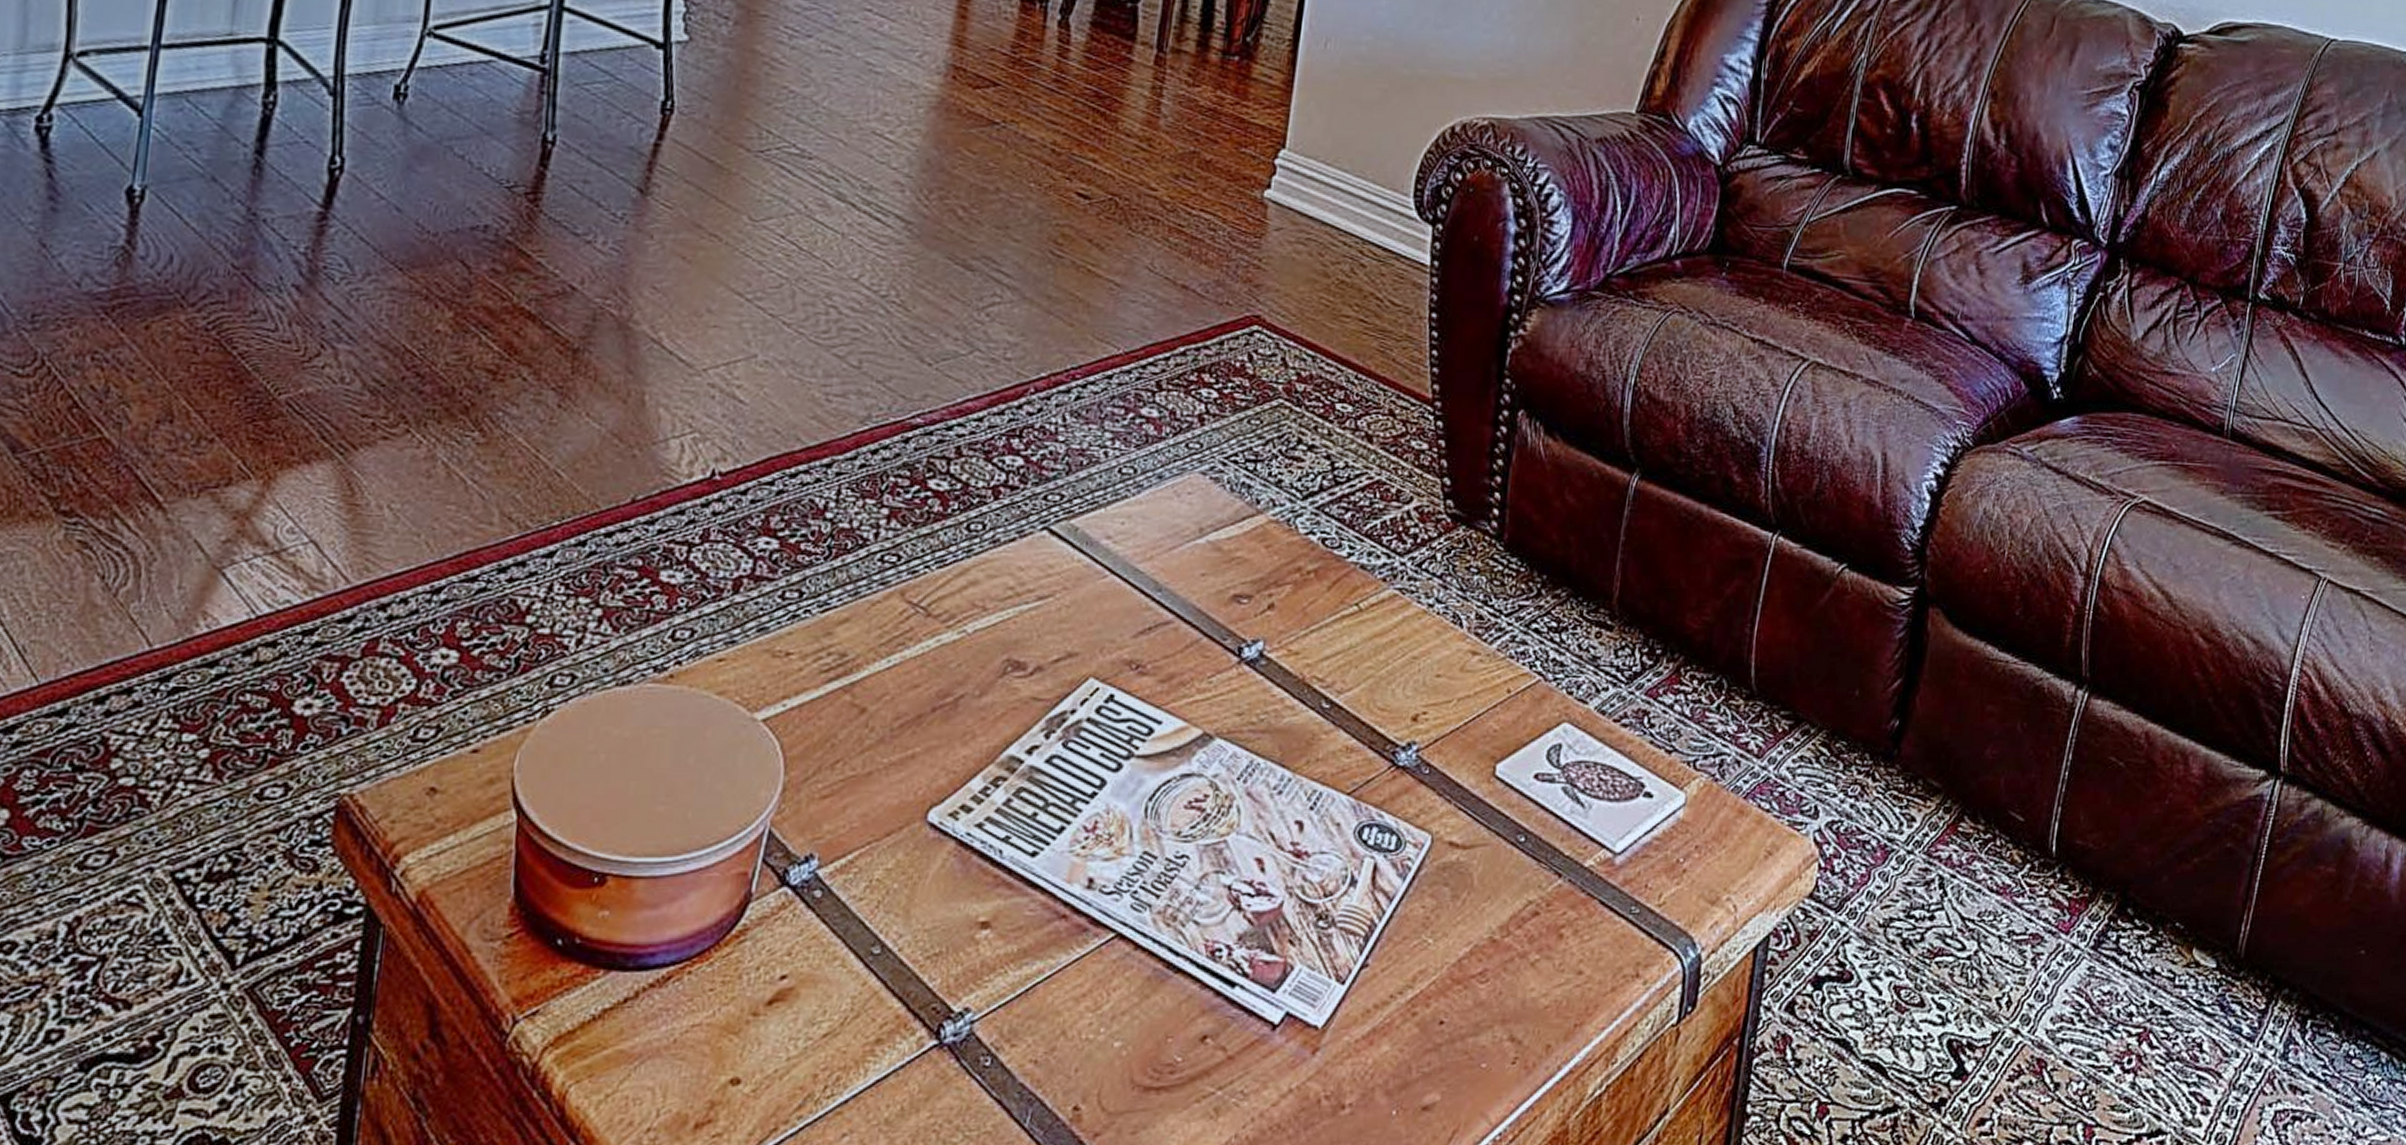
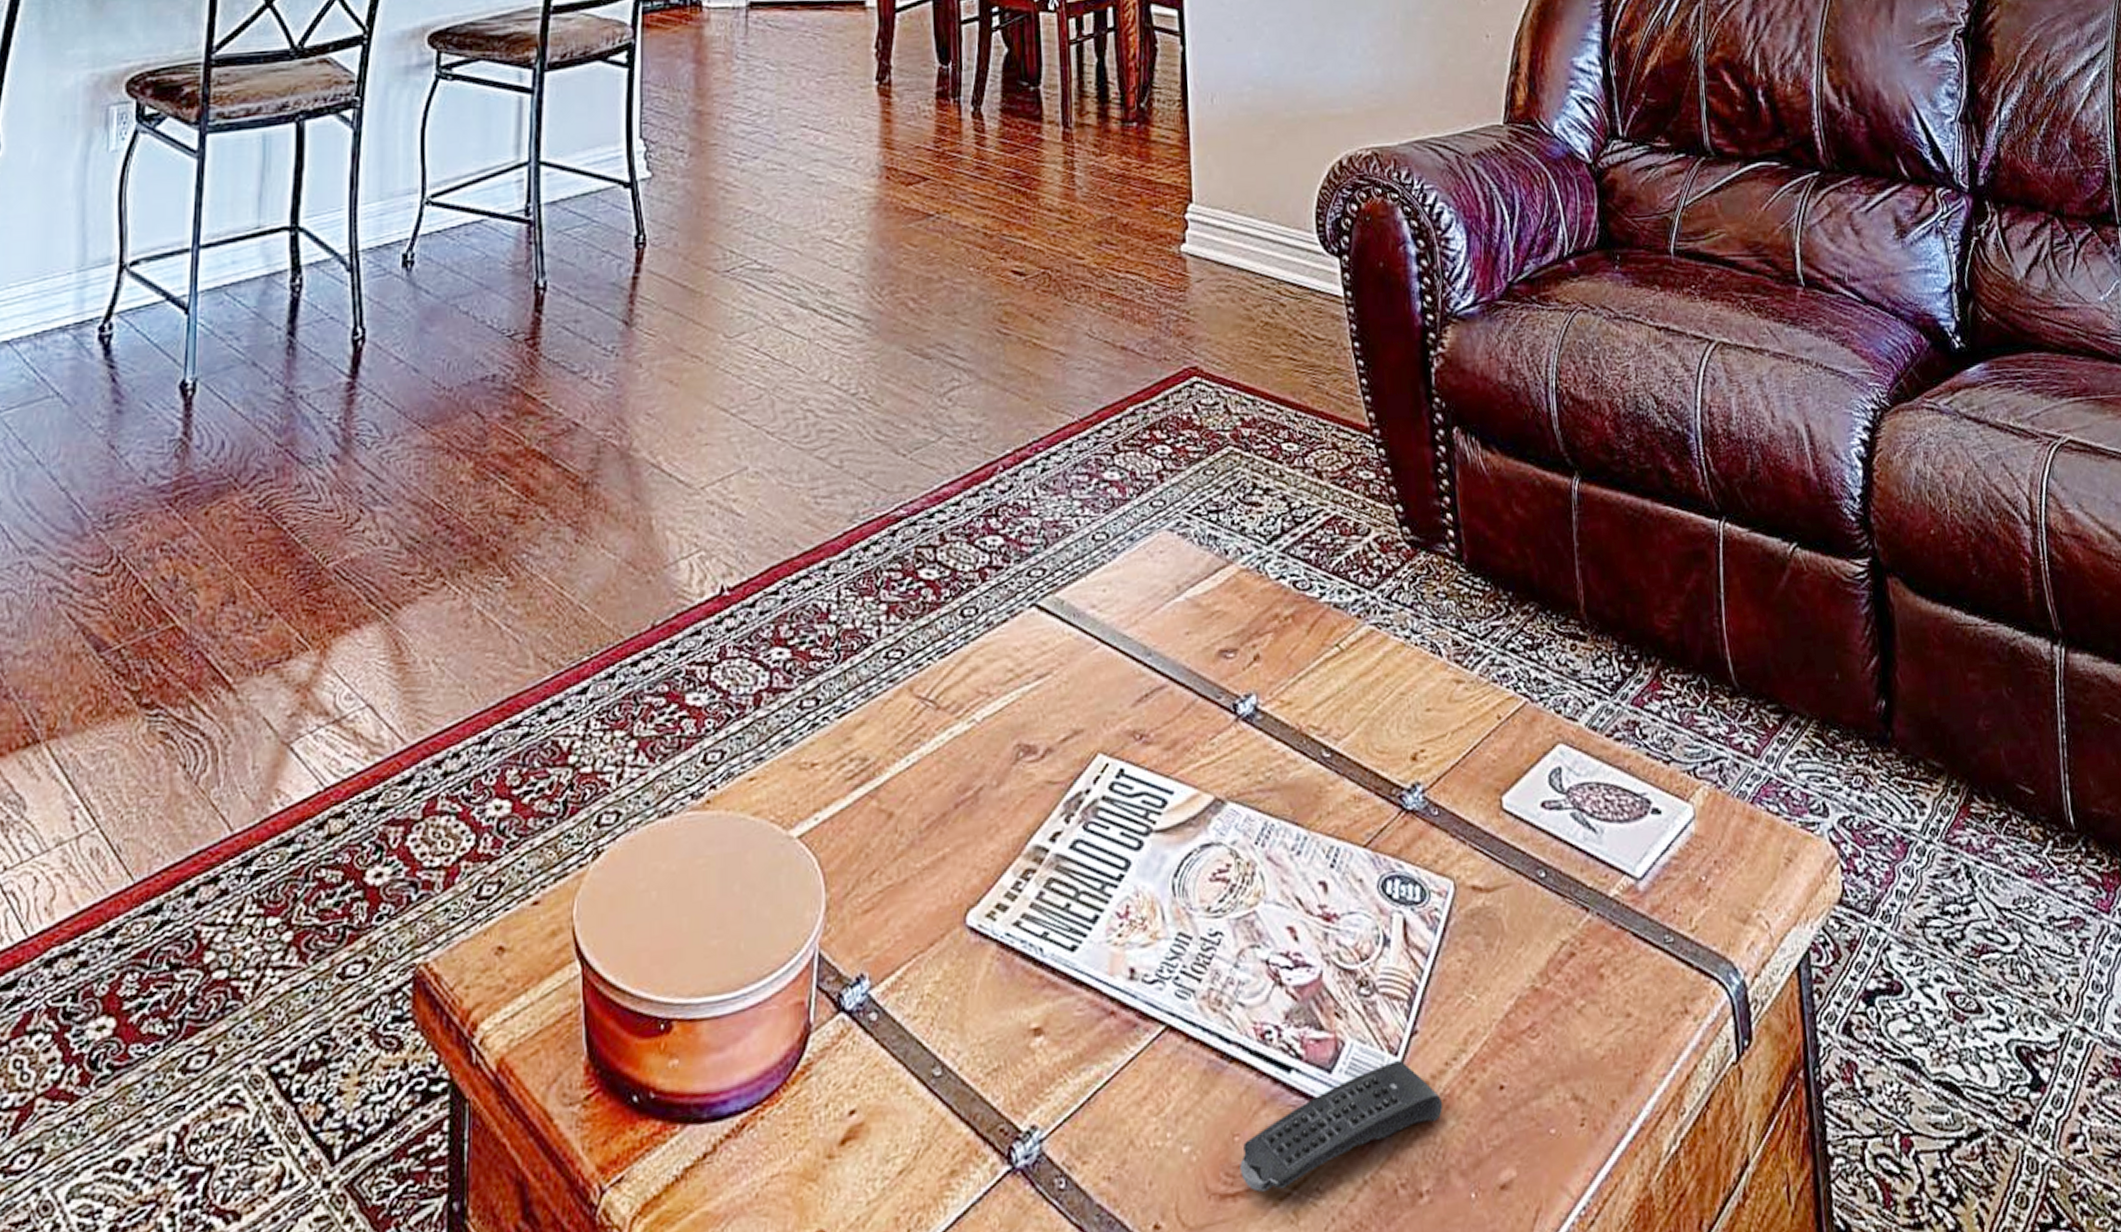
remote control: none [1168,989,1381,1090] -> present [1240,1060,1443,1193]

